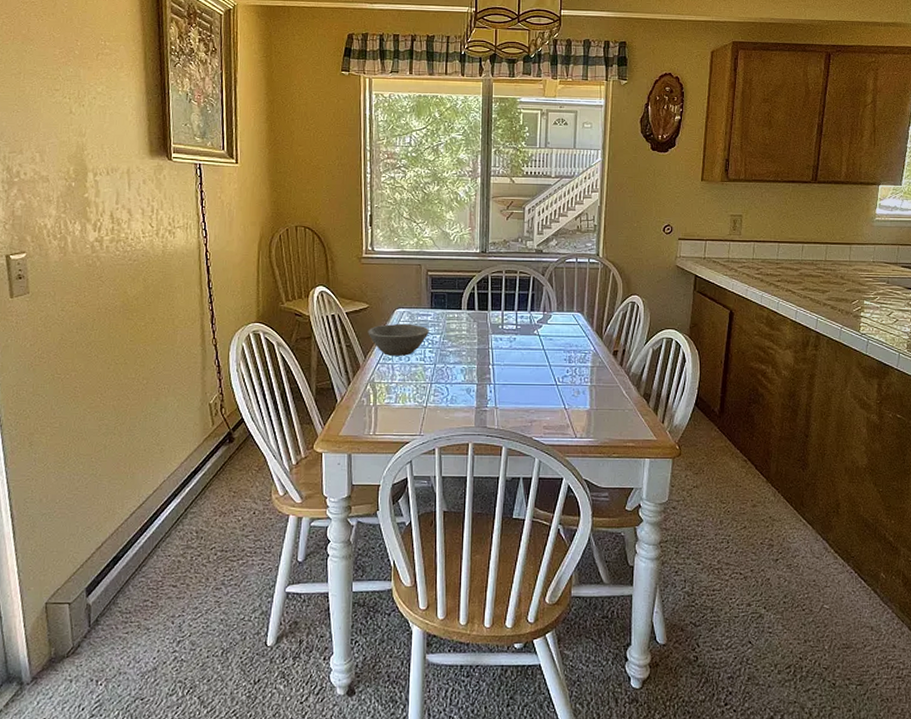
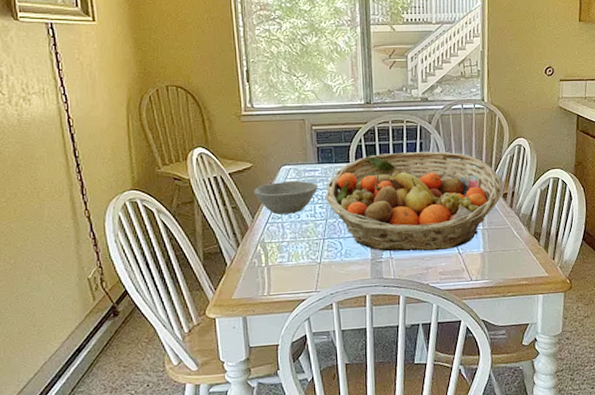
fruit basket: none [435,302,612,404] -> present [325,151,502,252]

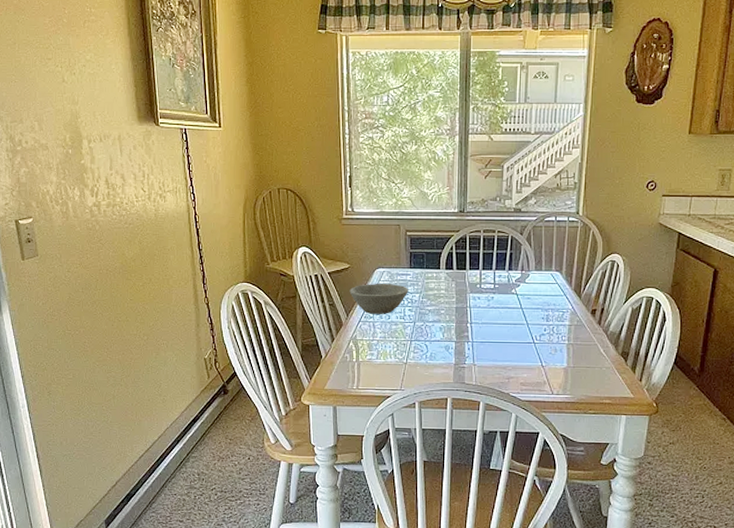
fruit basket: present [325,151,502,252] -> none [414,261,591,362]

